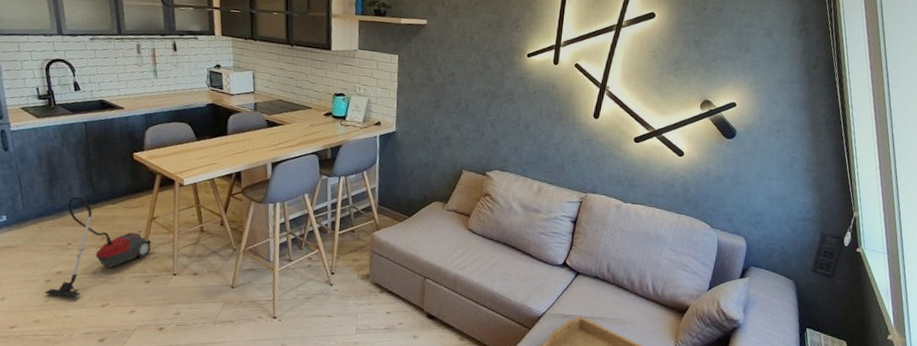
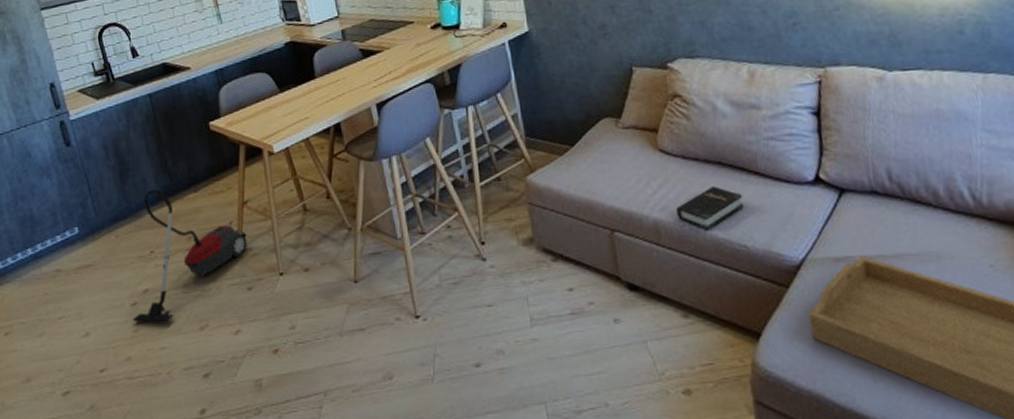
hardback book: none [470,258,516,286] -> present [675,186,744,230]

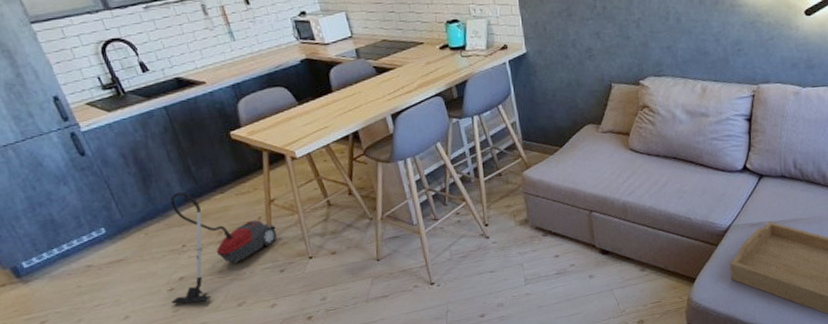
hardback book: present [675,186,744,230] -> none [639,175,691,208]

